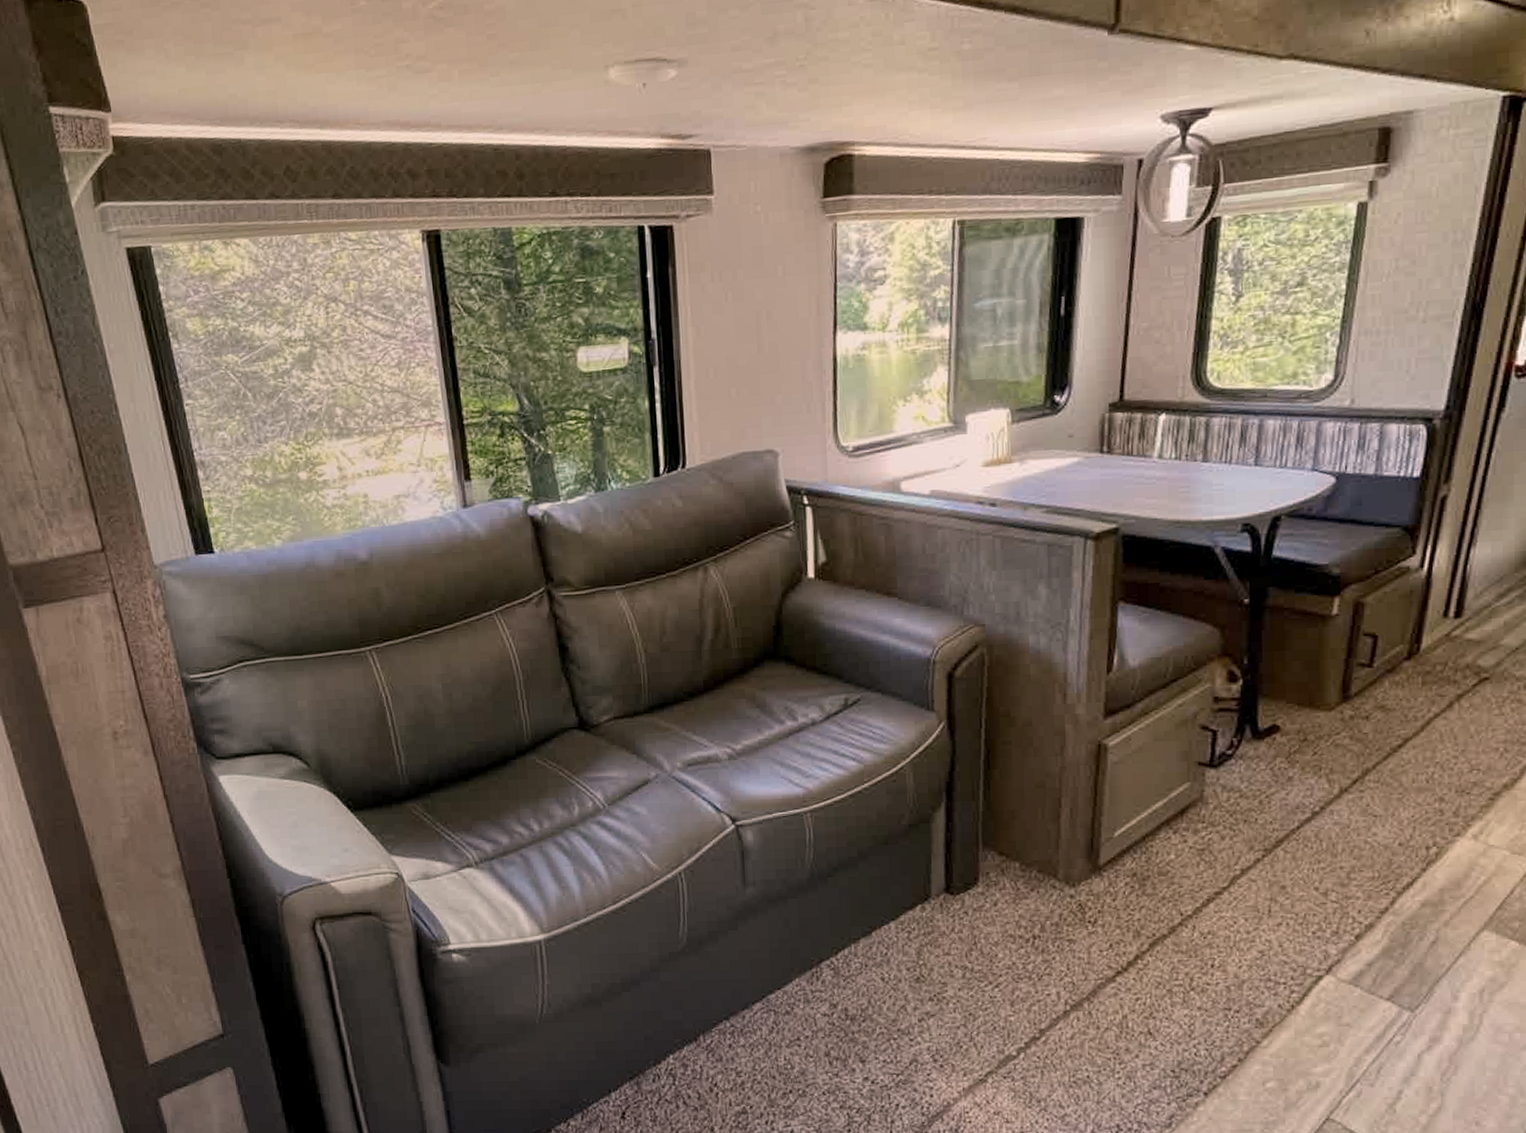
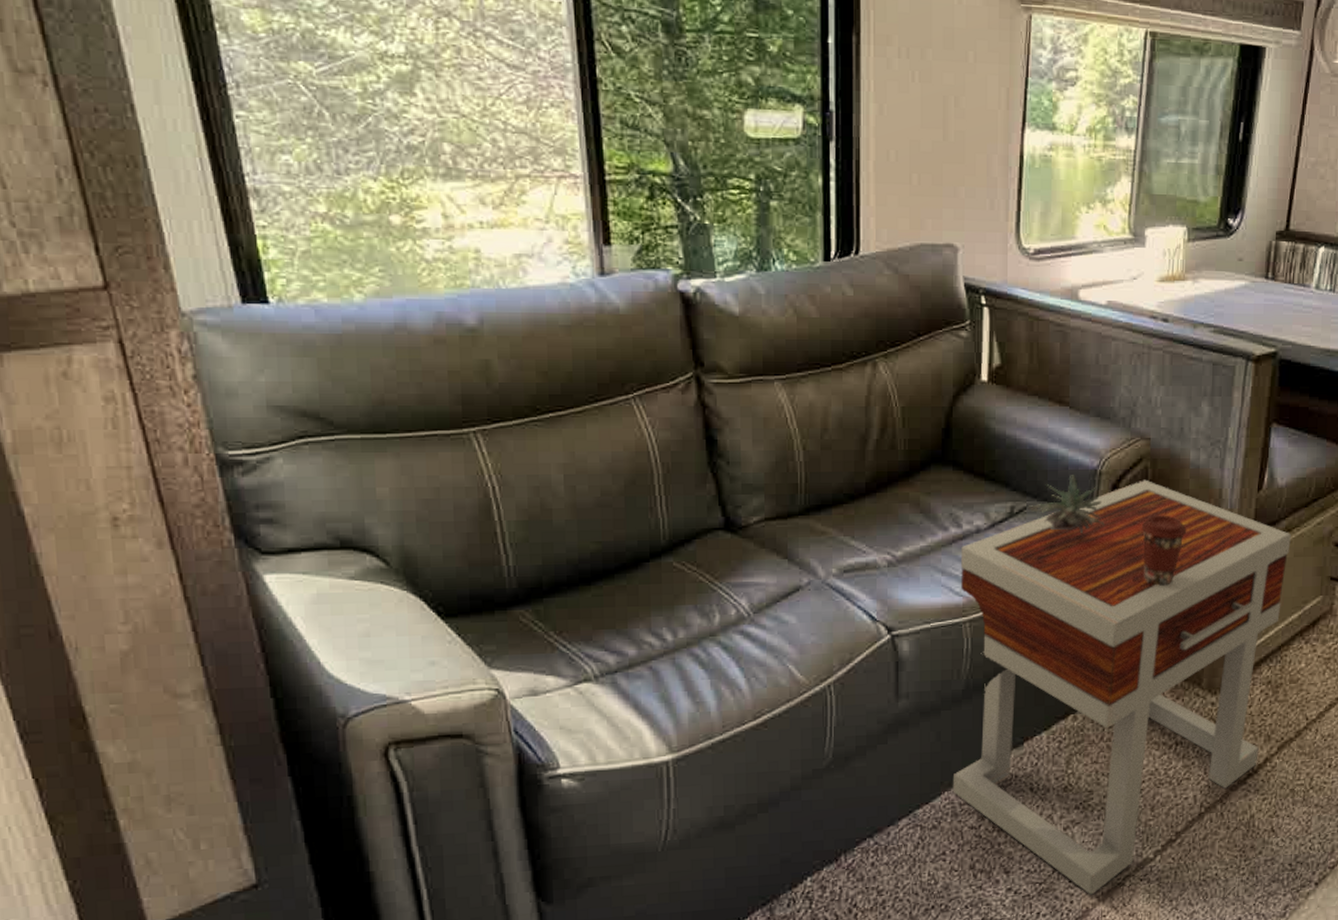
side table: none [798,666,1149,1090] -> present [952,479,1291,895]
succulent plant: none [862,665,942,724] -> present [1028,475,1105,534]
coffee cup: none [981,701,1031,774] -> present [1141,515,1187,586]

